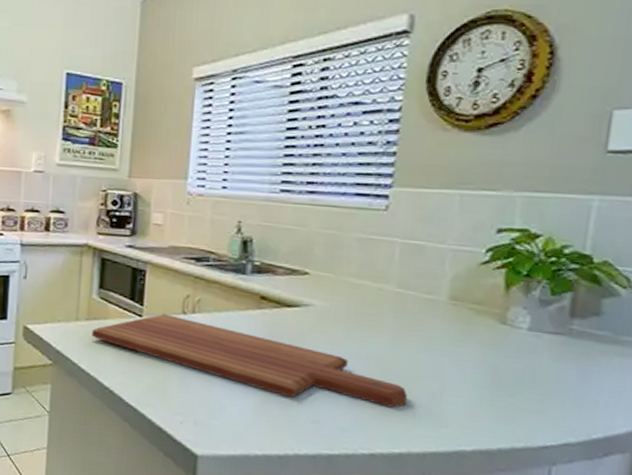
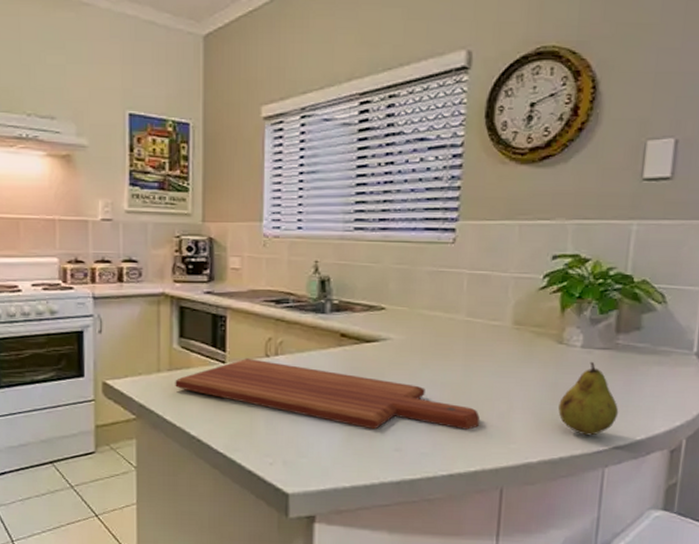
fruit: none [498,346,571,429] -> present [558,361,619,436]

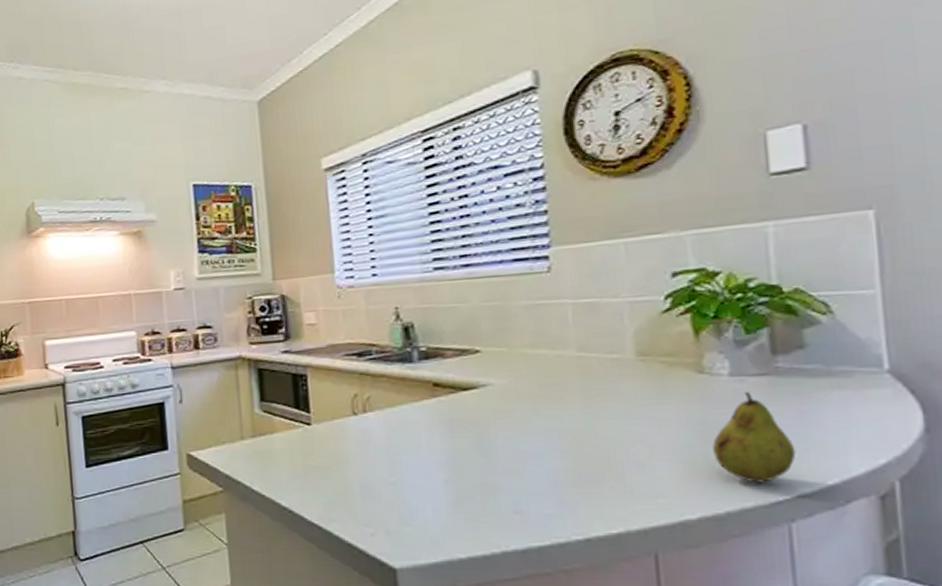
cutting board: present [175,359,479,430] -> none [260,418,614,490]

